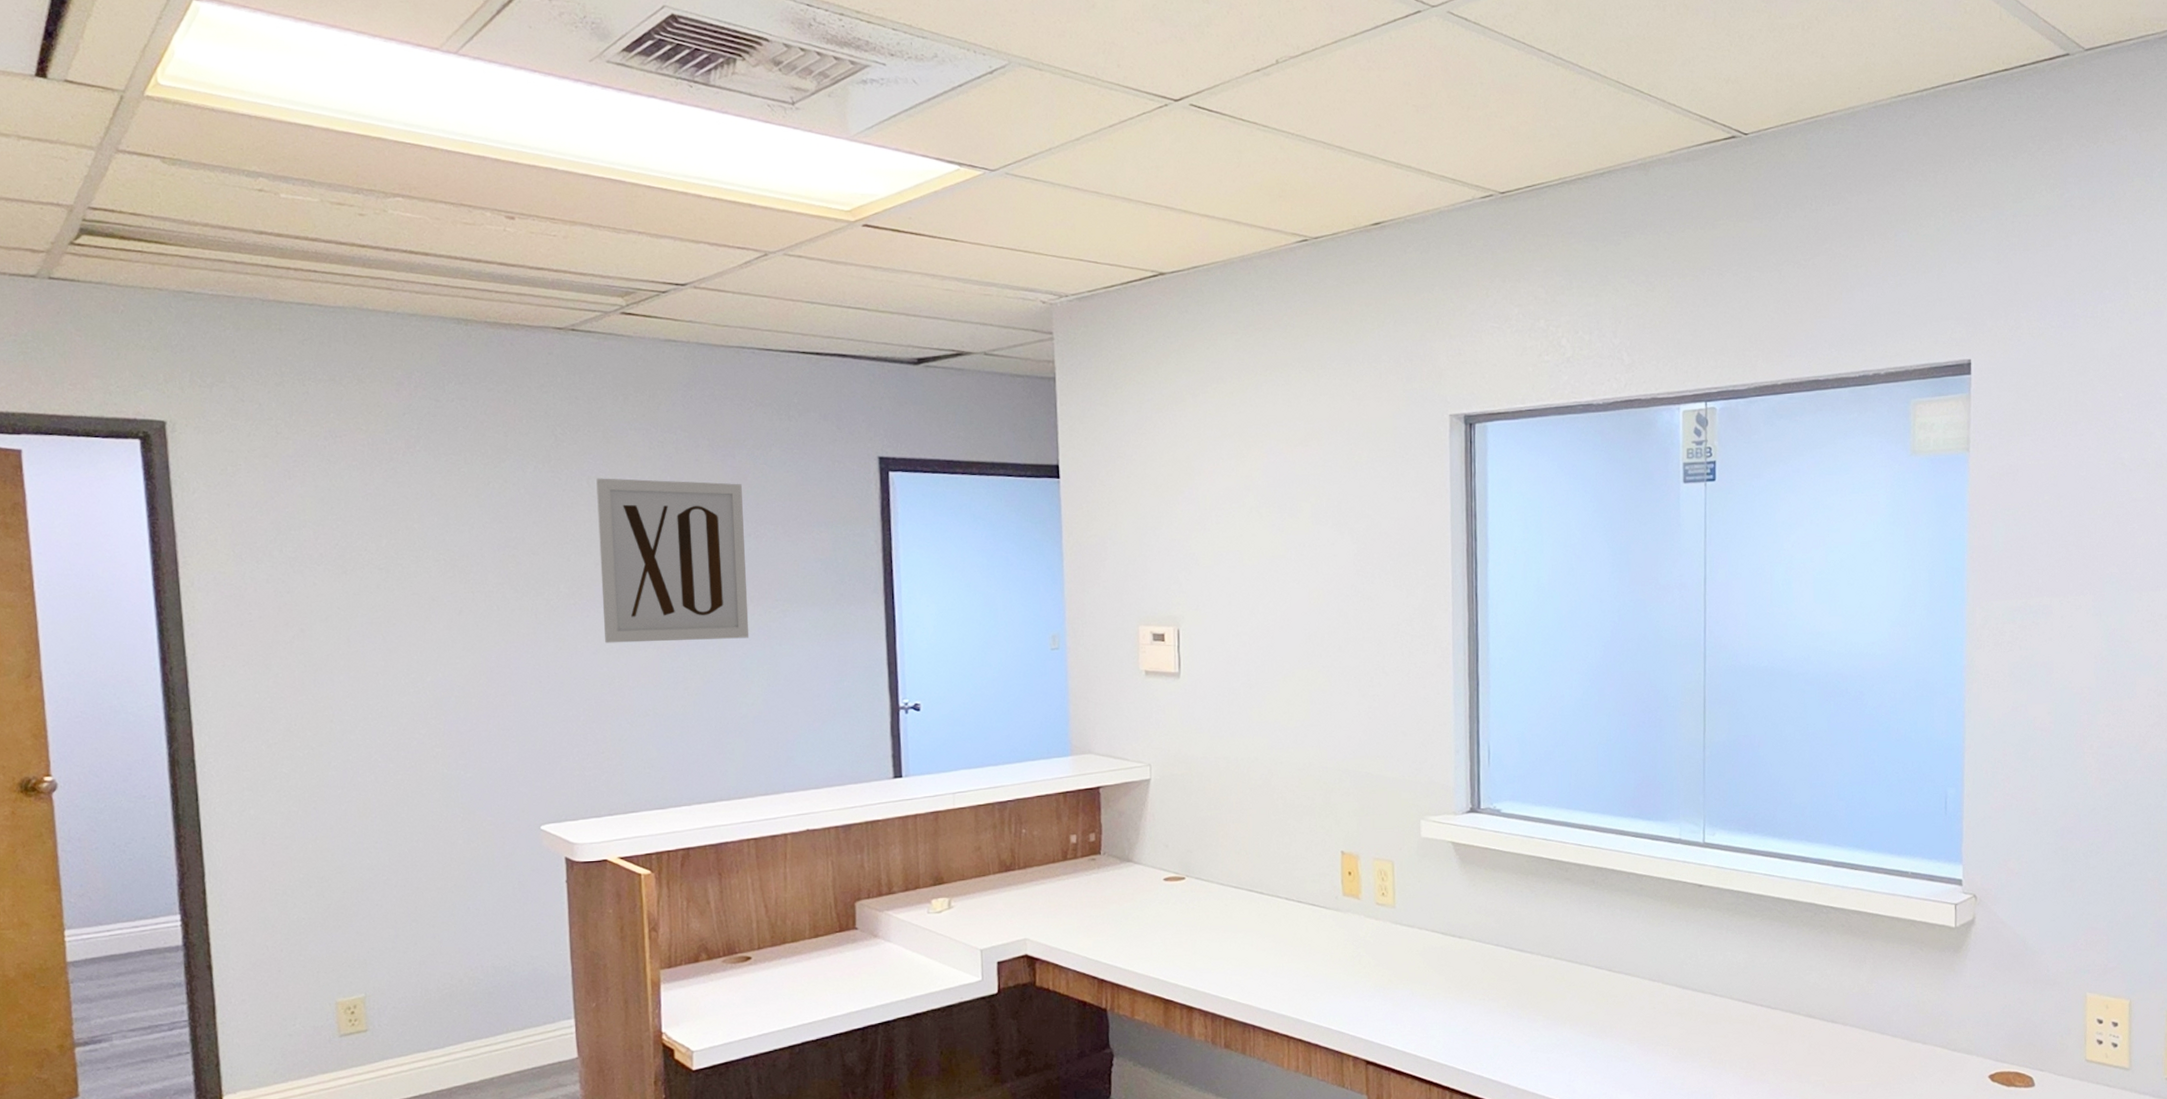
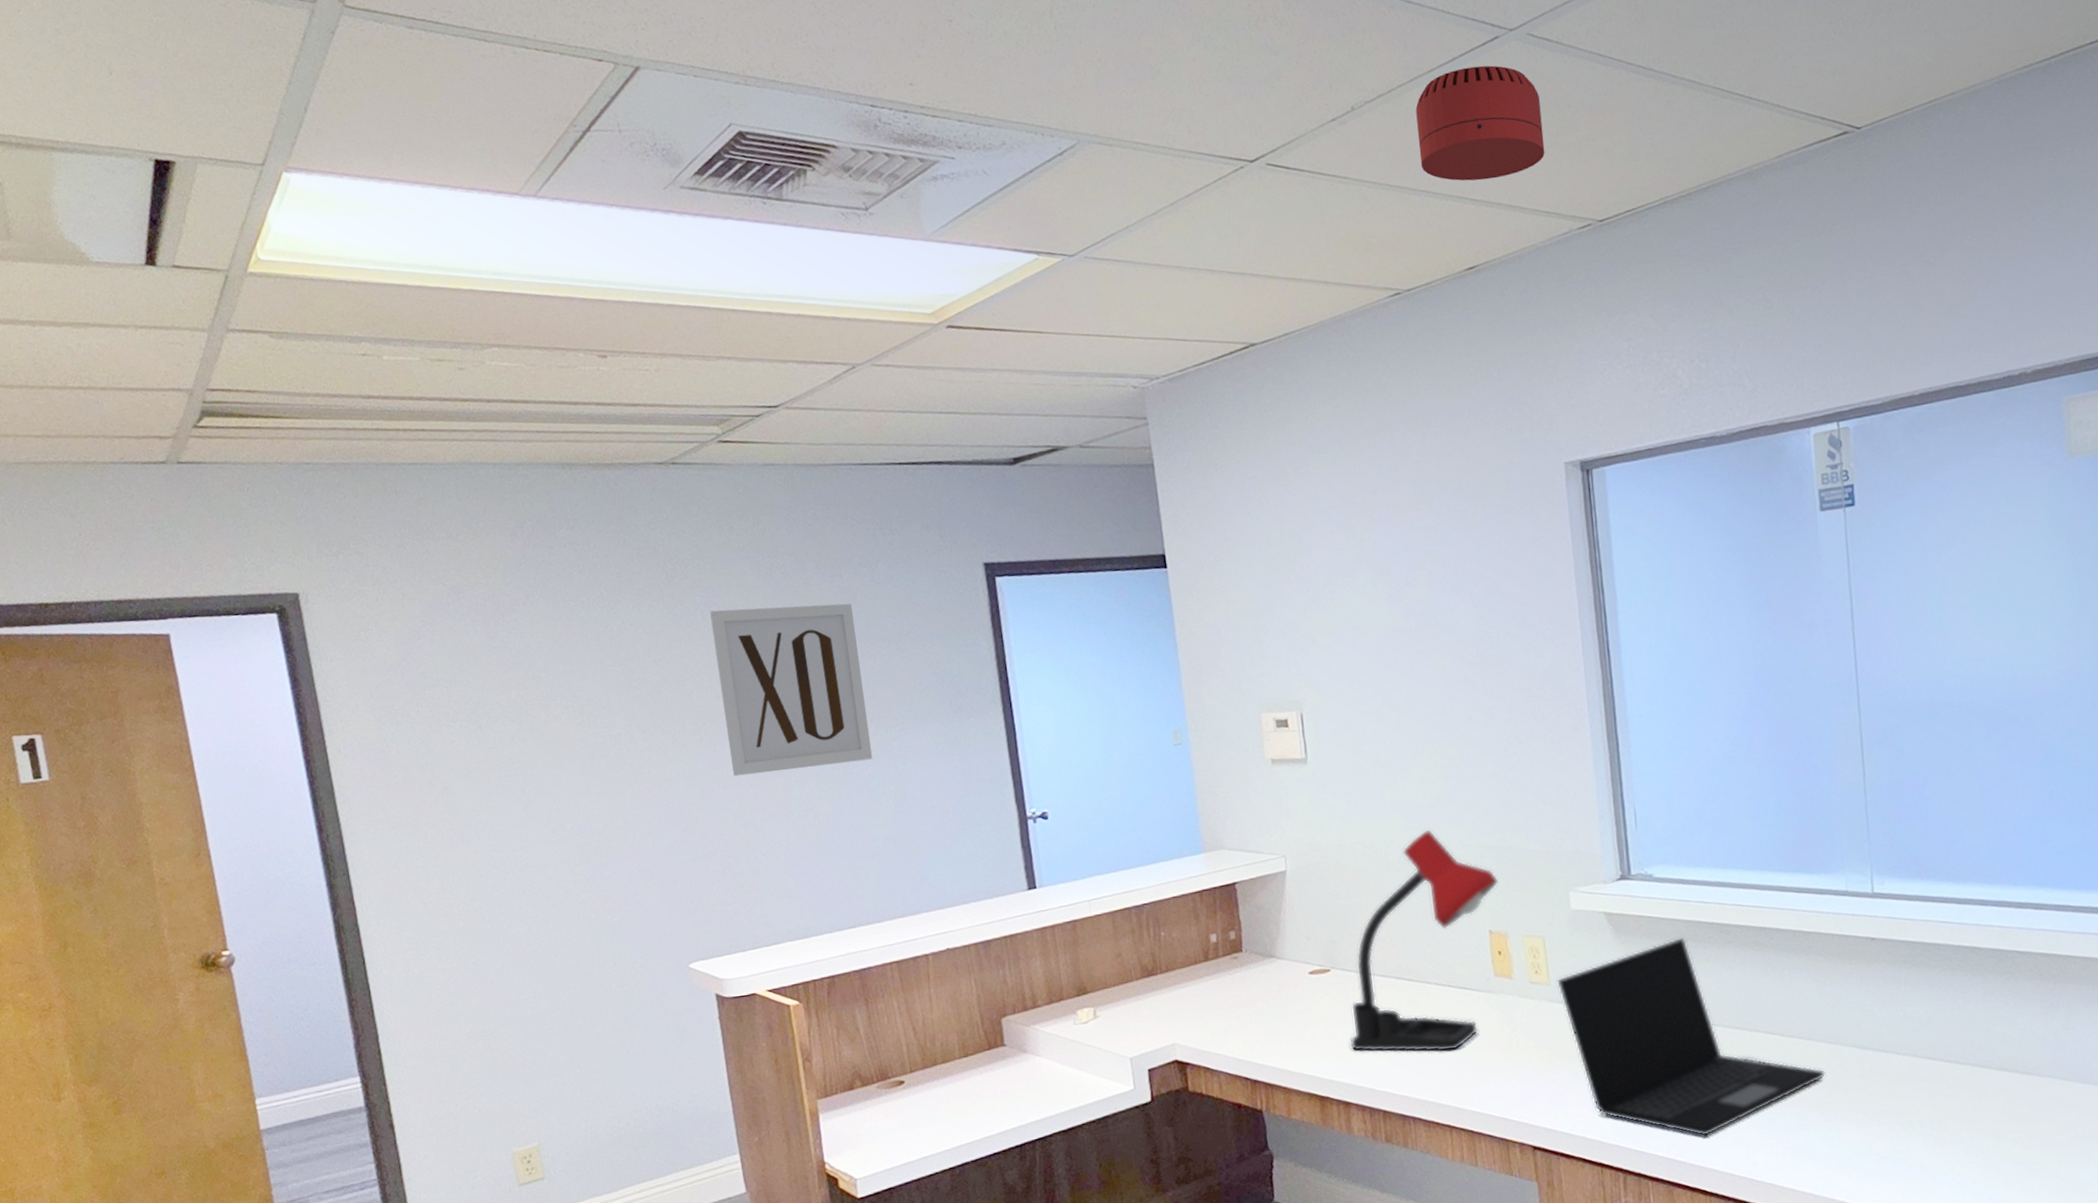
desk lamp: none [1198,750,1355,965] -> present [1350,830,1499,1052]
smoke detector: none [1336,36,1456,143] -> present [1415,65,1545,181]
laptop: none [1402,871,1647,1062] -> present [1557,937,1825,1137]

